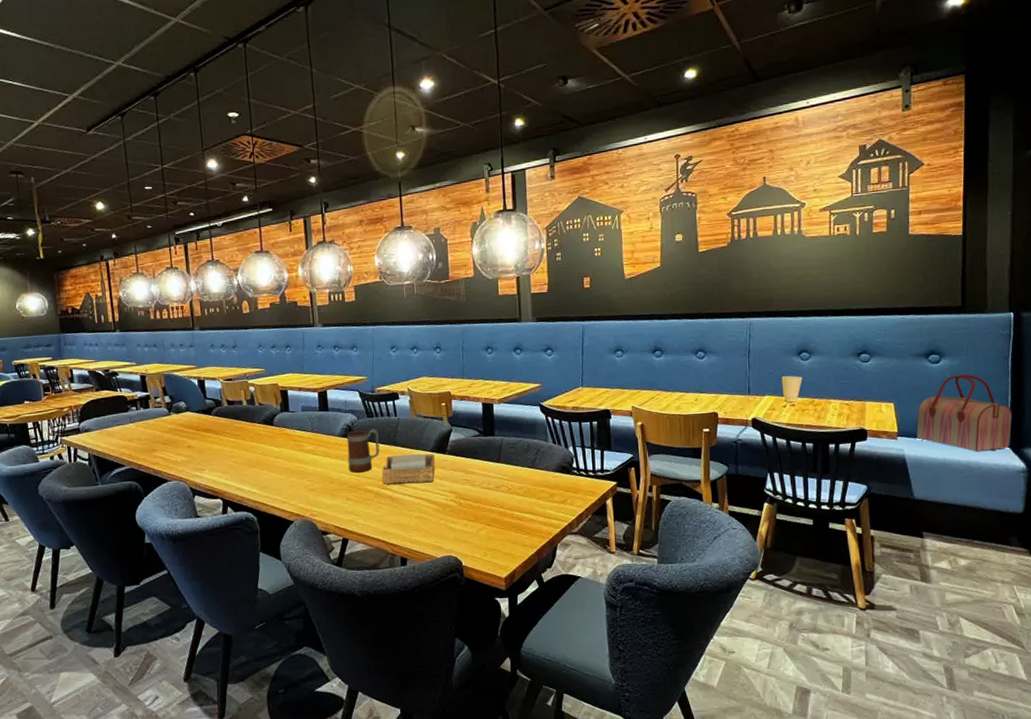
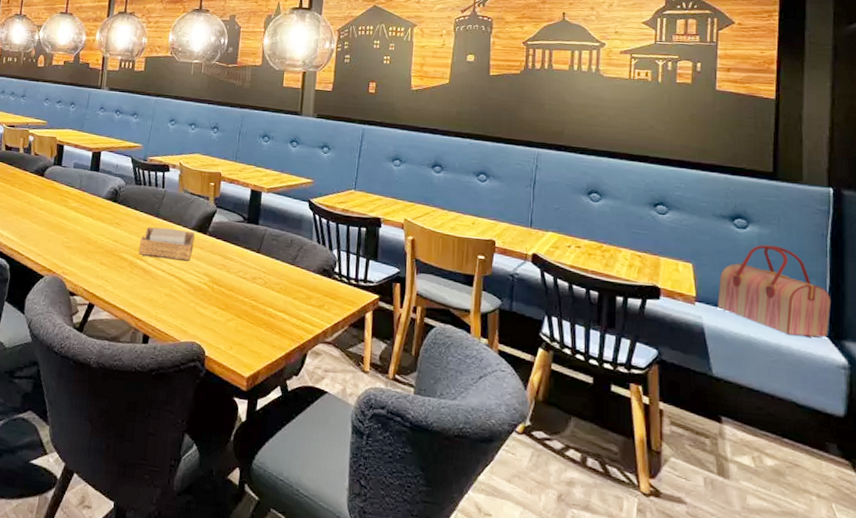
beer mug: present [346,429,380,473] -> none [108,195,144,239]
cup: present [781,375,803,403] -> none [567,214,591,244]

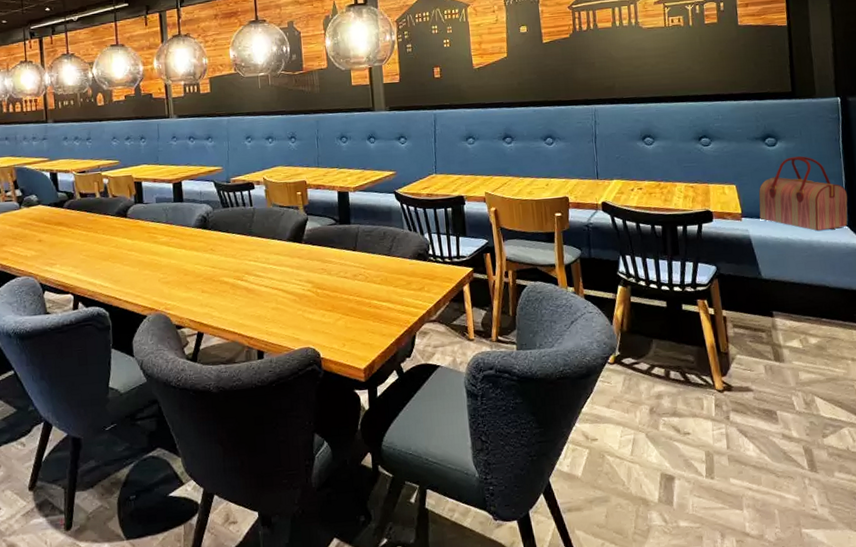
napkin holder: present [138,226,195,261] -> none [237,243,292,276]

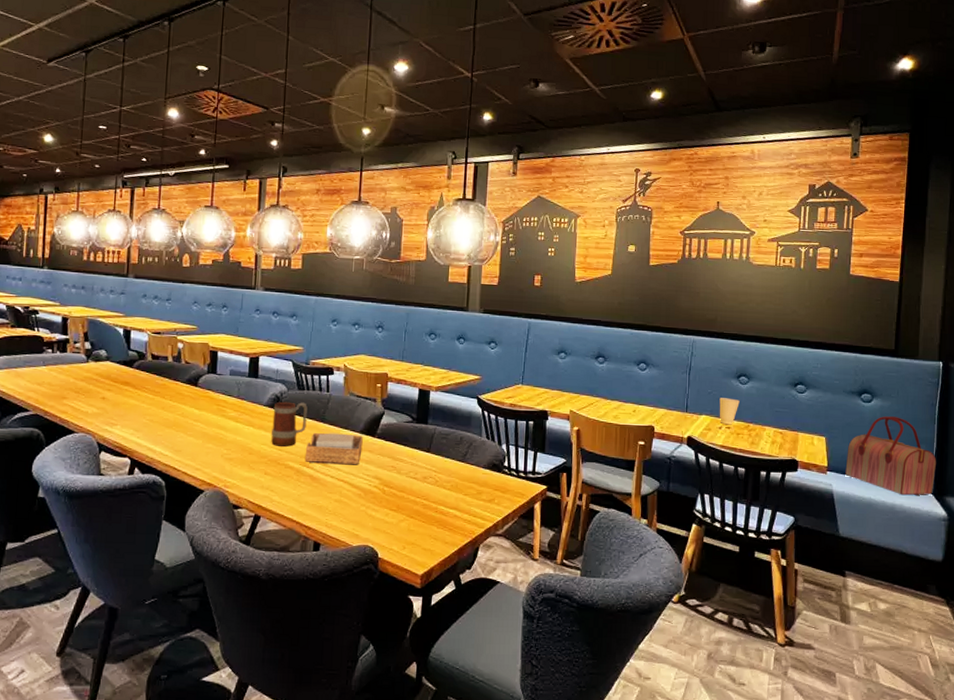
beer mug: none [201,219,236,264] -> present [271,401,308,447]
napkin holder: none [237,243,292,276] -> present [305,432,363,465]
cup: none [628,160,648,186] -> present [719,398,740,425]

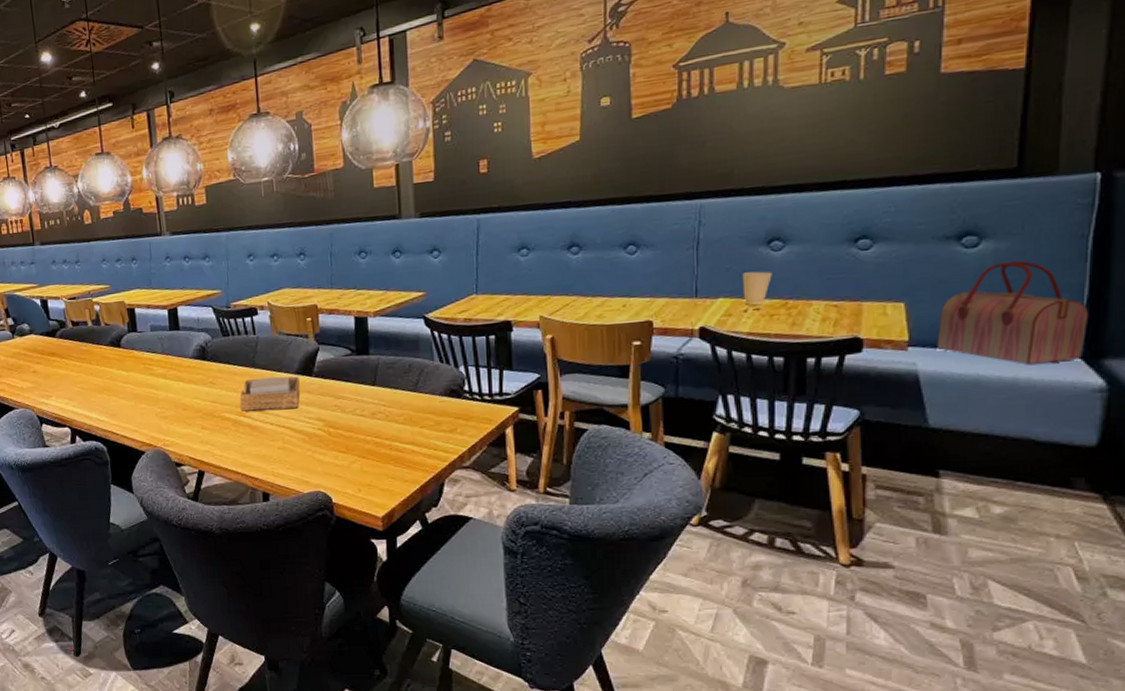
beer mug: present [271,401,308,447] -> none [200,349,237,399]

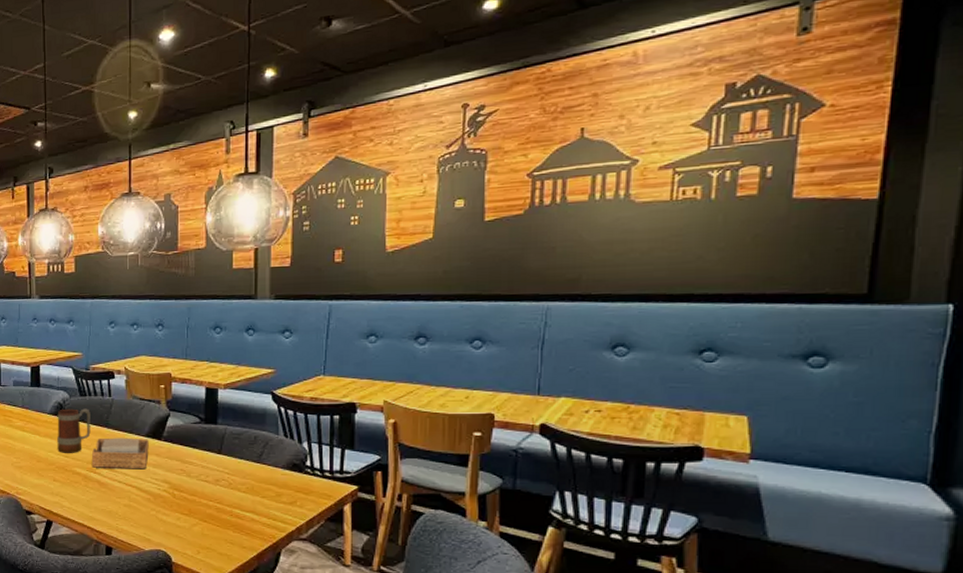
beer mug: none [200,349,237,399] -> present [57,408,91,453]
cup: present [742,271,772,306] -> none [585,375,615,408]
handbag: present [937,260,1090,366] -> none [779,384,938,488]

